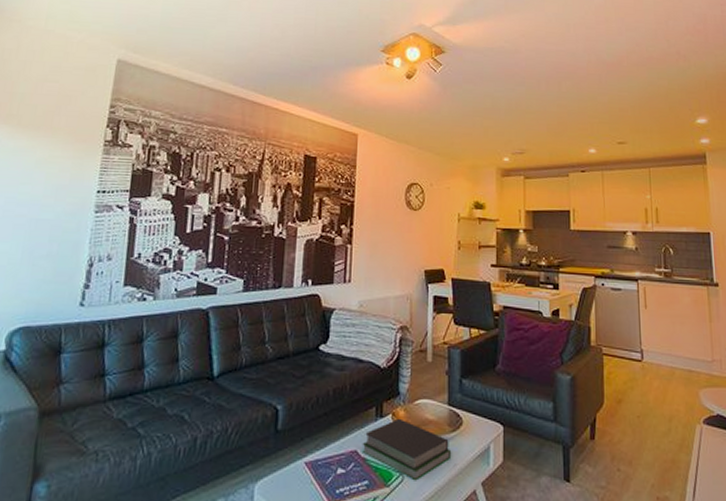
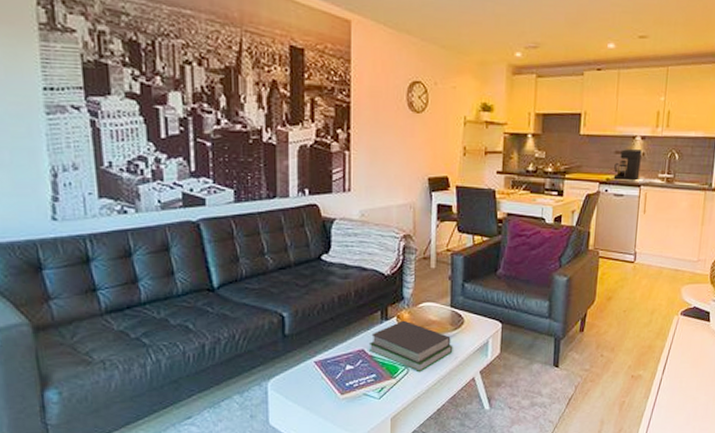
coffee maker: none [608,244,636,276] -> present [613,149,642,182]

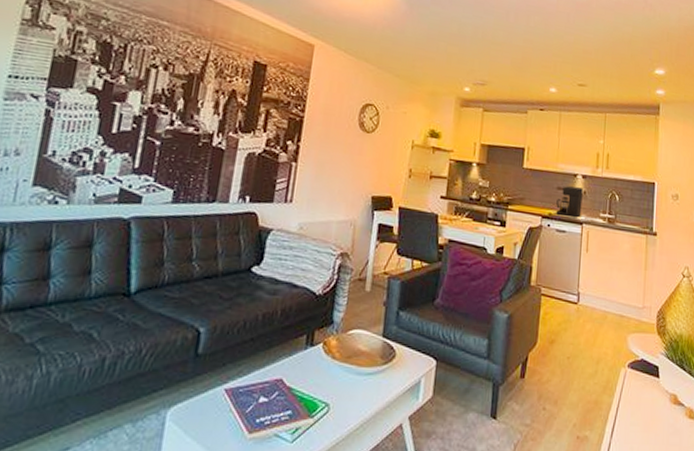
book: present [368,320,453,373] -> none [287,347,382,413]

